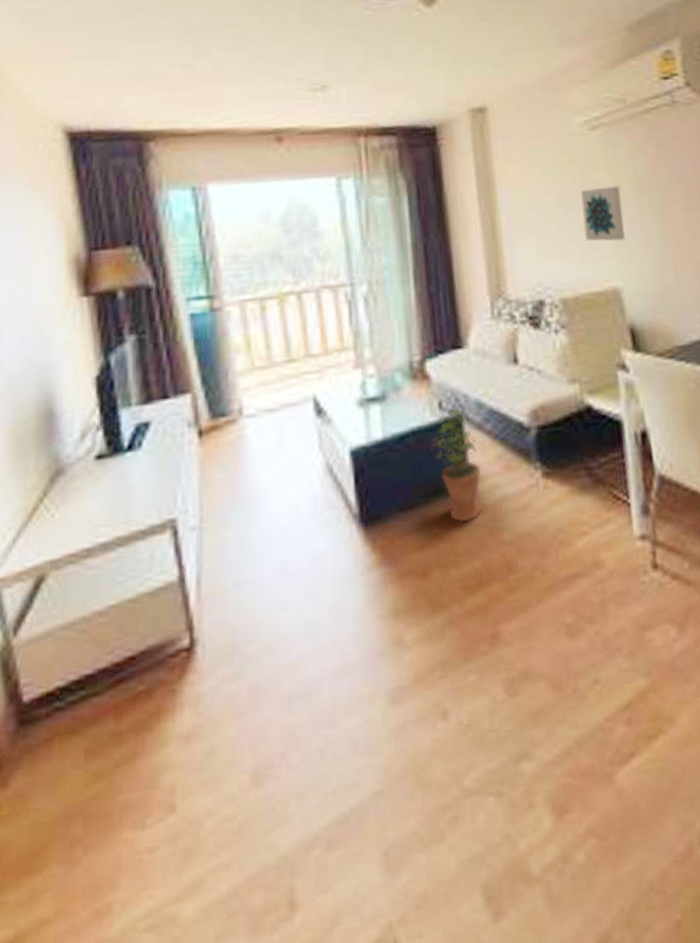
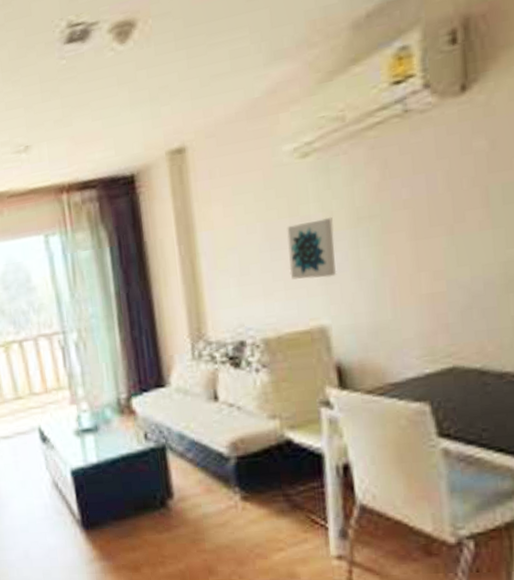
potted plant: present [431,403,482,523] -> none [138,434,185,533]

